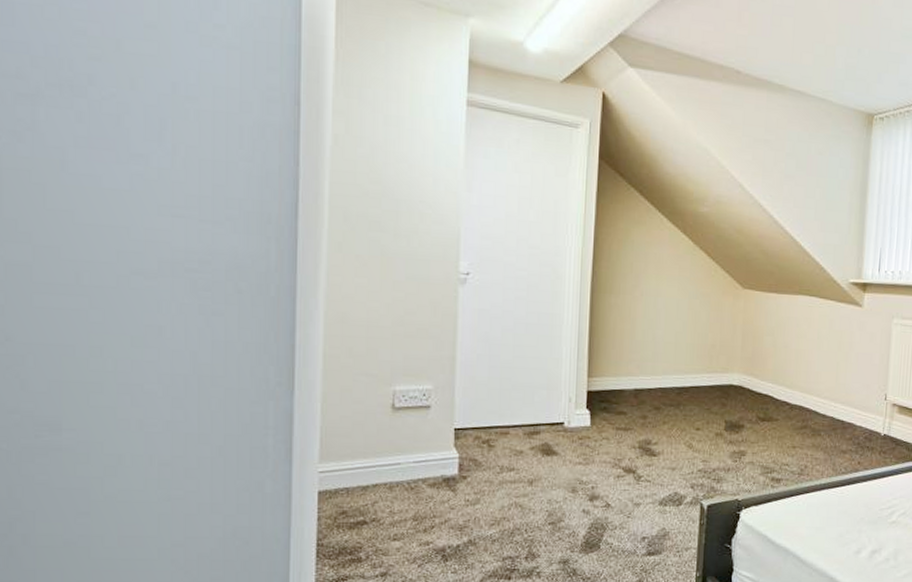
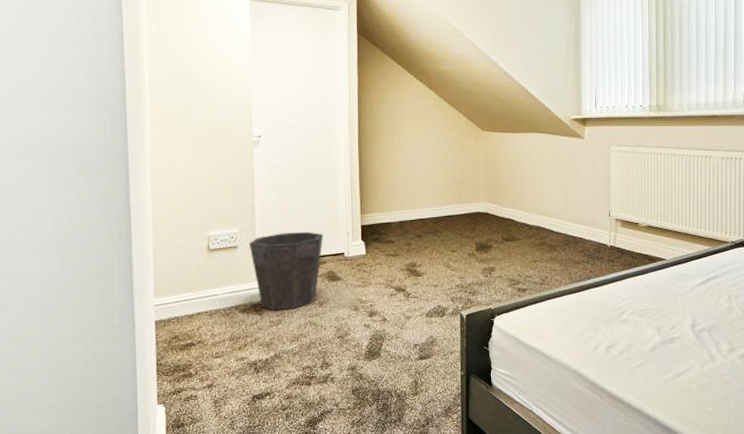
waste bin: none [445,393,540,487] -> present [249,231,324,310]

